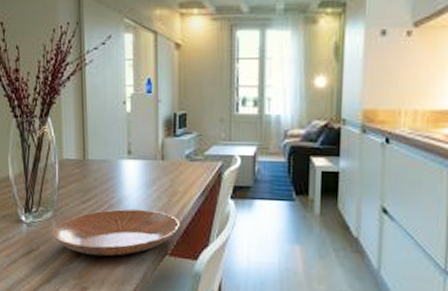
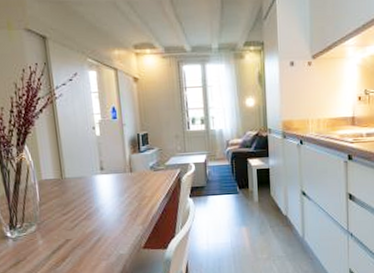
bowl: present [52,208,179,256] -> none [37,213,150,258]

